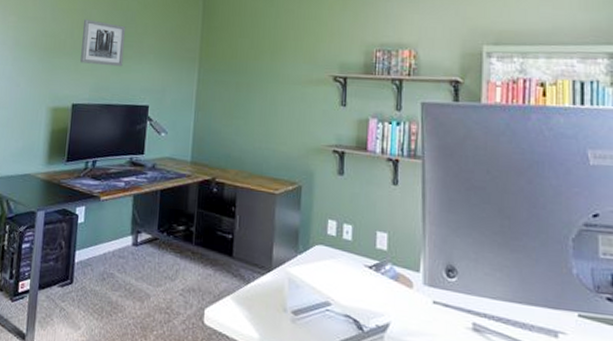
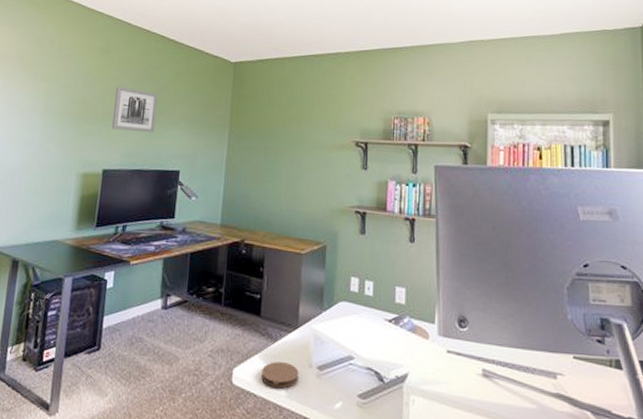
coaster: none [233,304,273,332] -> present [261,362,299,389]

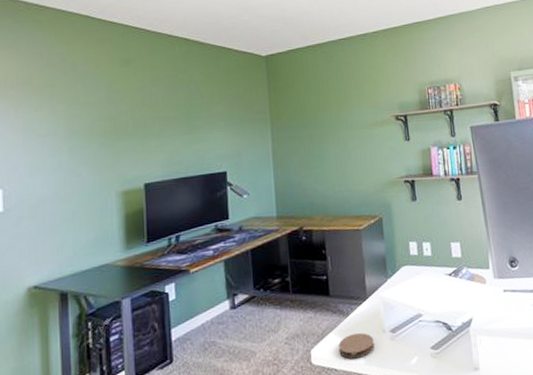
wall art: present [112,87,158,133] -> none [144,96,194,141]

